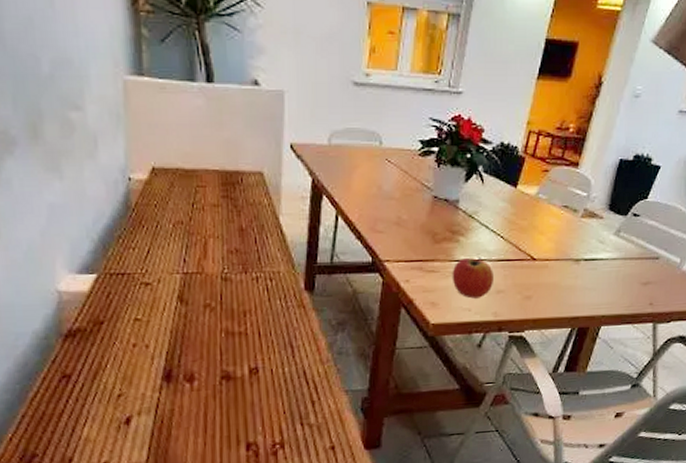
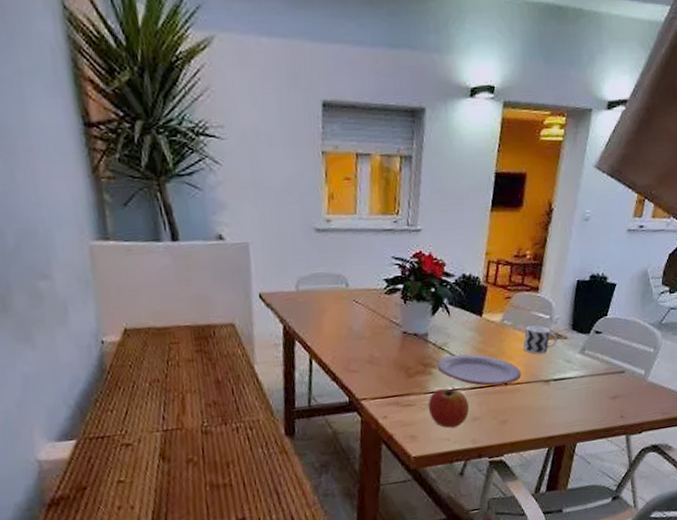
plate: none [465,224,552,259] -> present [437,353,522,386]
cup: none [557,201,593,232] -> present [523,325,558,354]

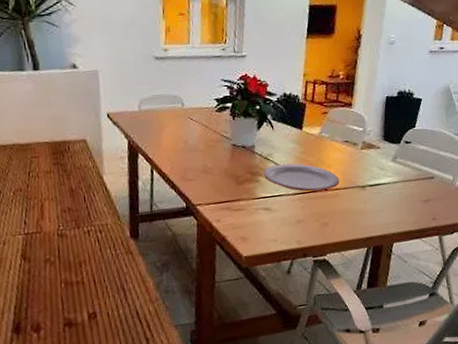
apple: present [428,386,470,428] -> none [256,192,294,230]
cup: present [523,325,558,354] -> none [340,137,371,163]

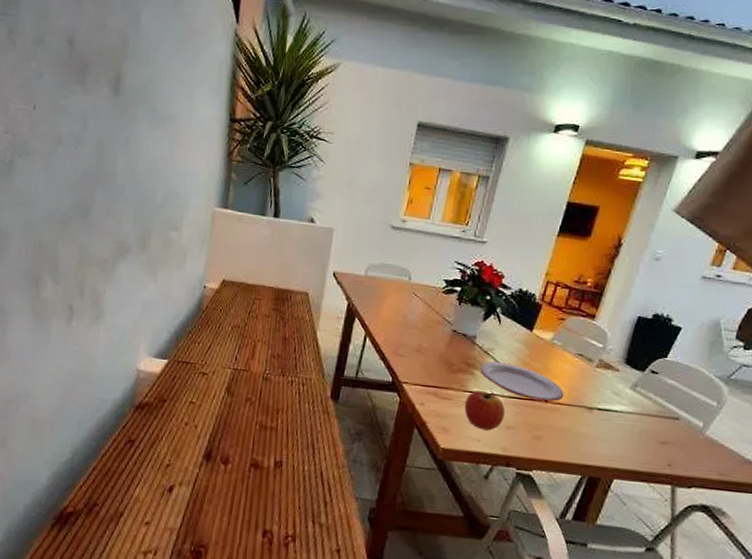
apple: none [256,192,294,230] -> present [464,390,506,431]

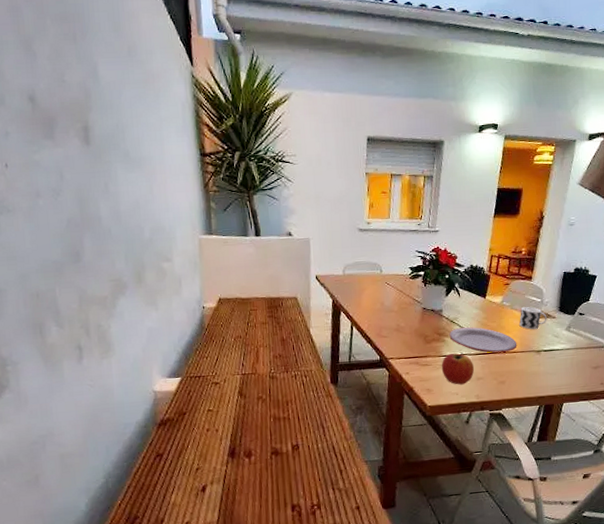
cup: none [570,350,608,380] -> present [519,306,547,329]

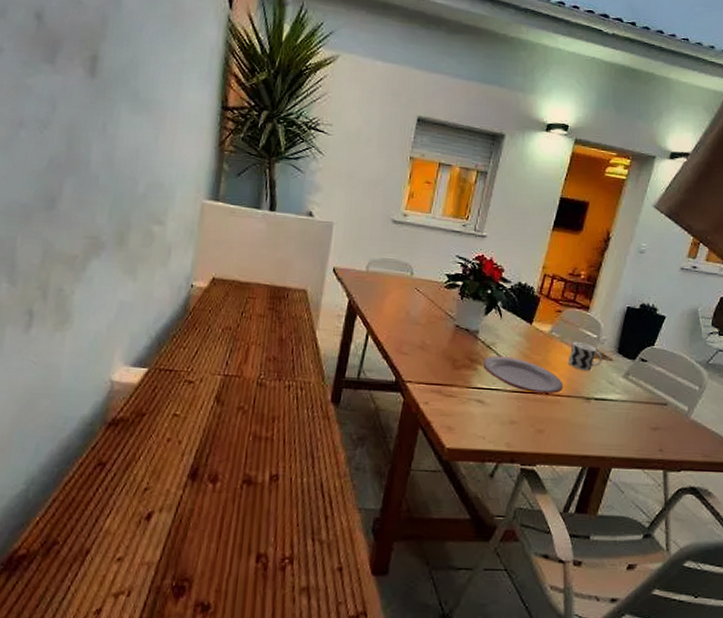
apple: present [441,352,475,385] -> none [468,386,509,427]

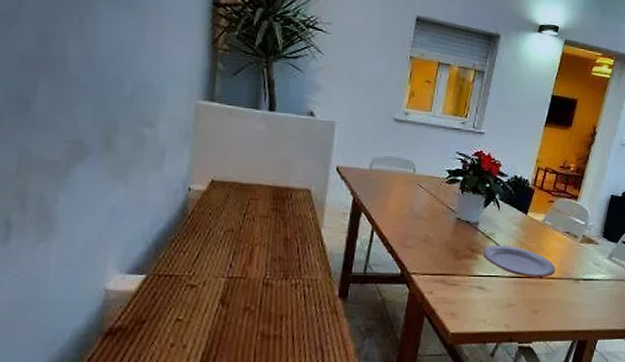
cup: present [568,341,603,371] -> none [560,228,590,254]

